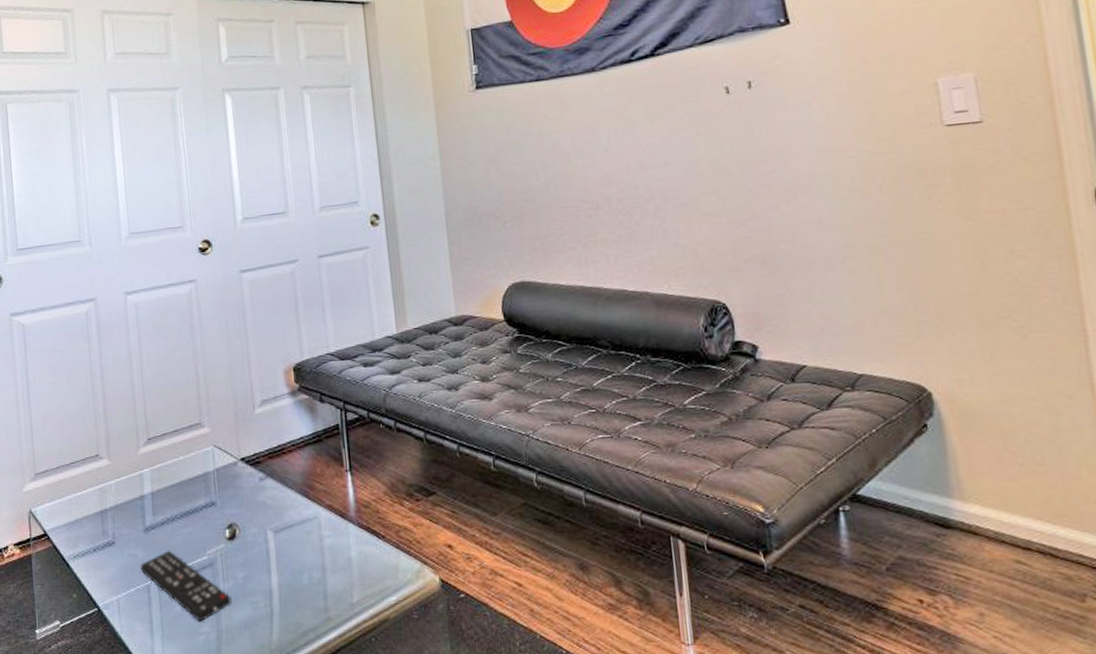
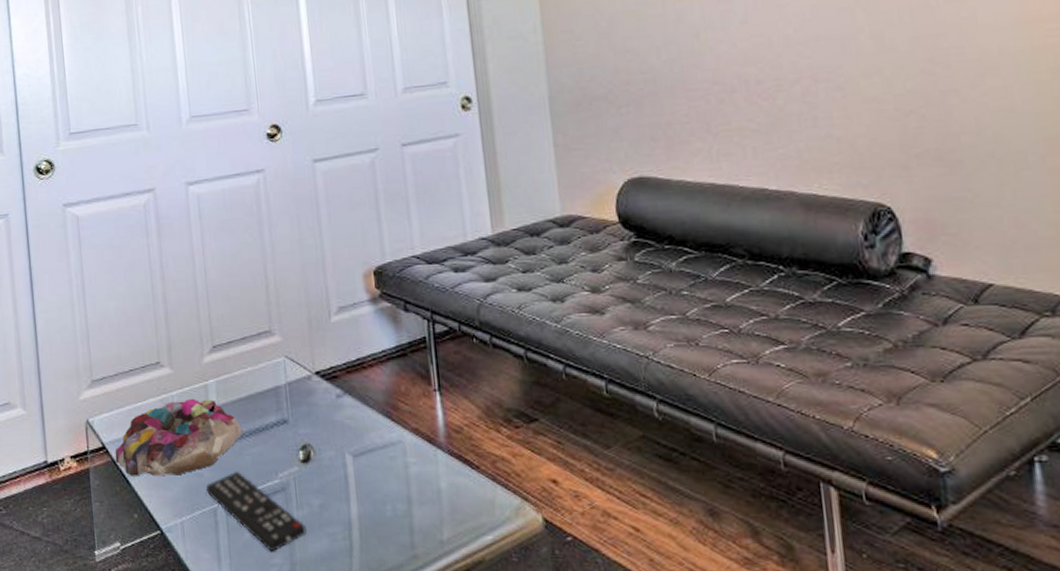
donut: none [56,486,175,560] -> present [115,398,243,476]

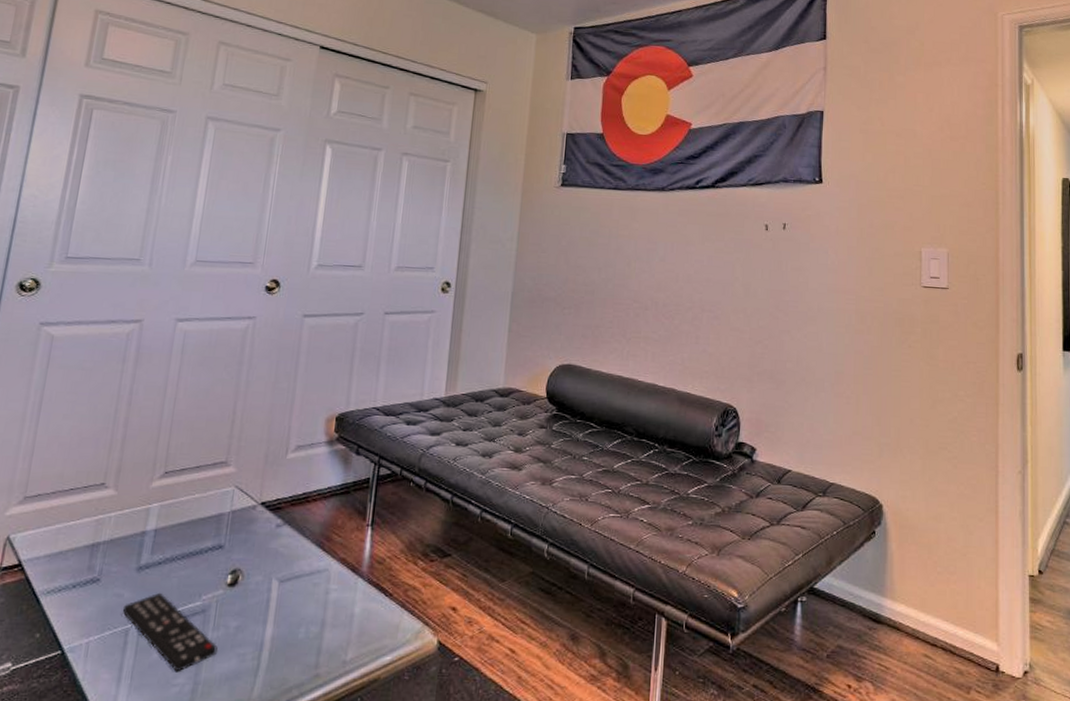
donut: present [115,398,243,476] -> none [29,520,176,595]

